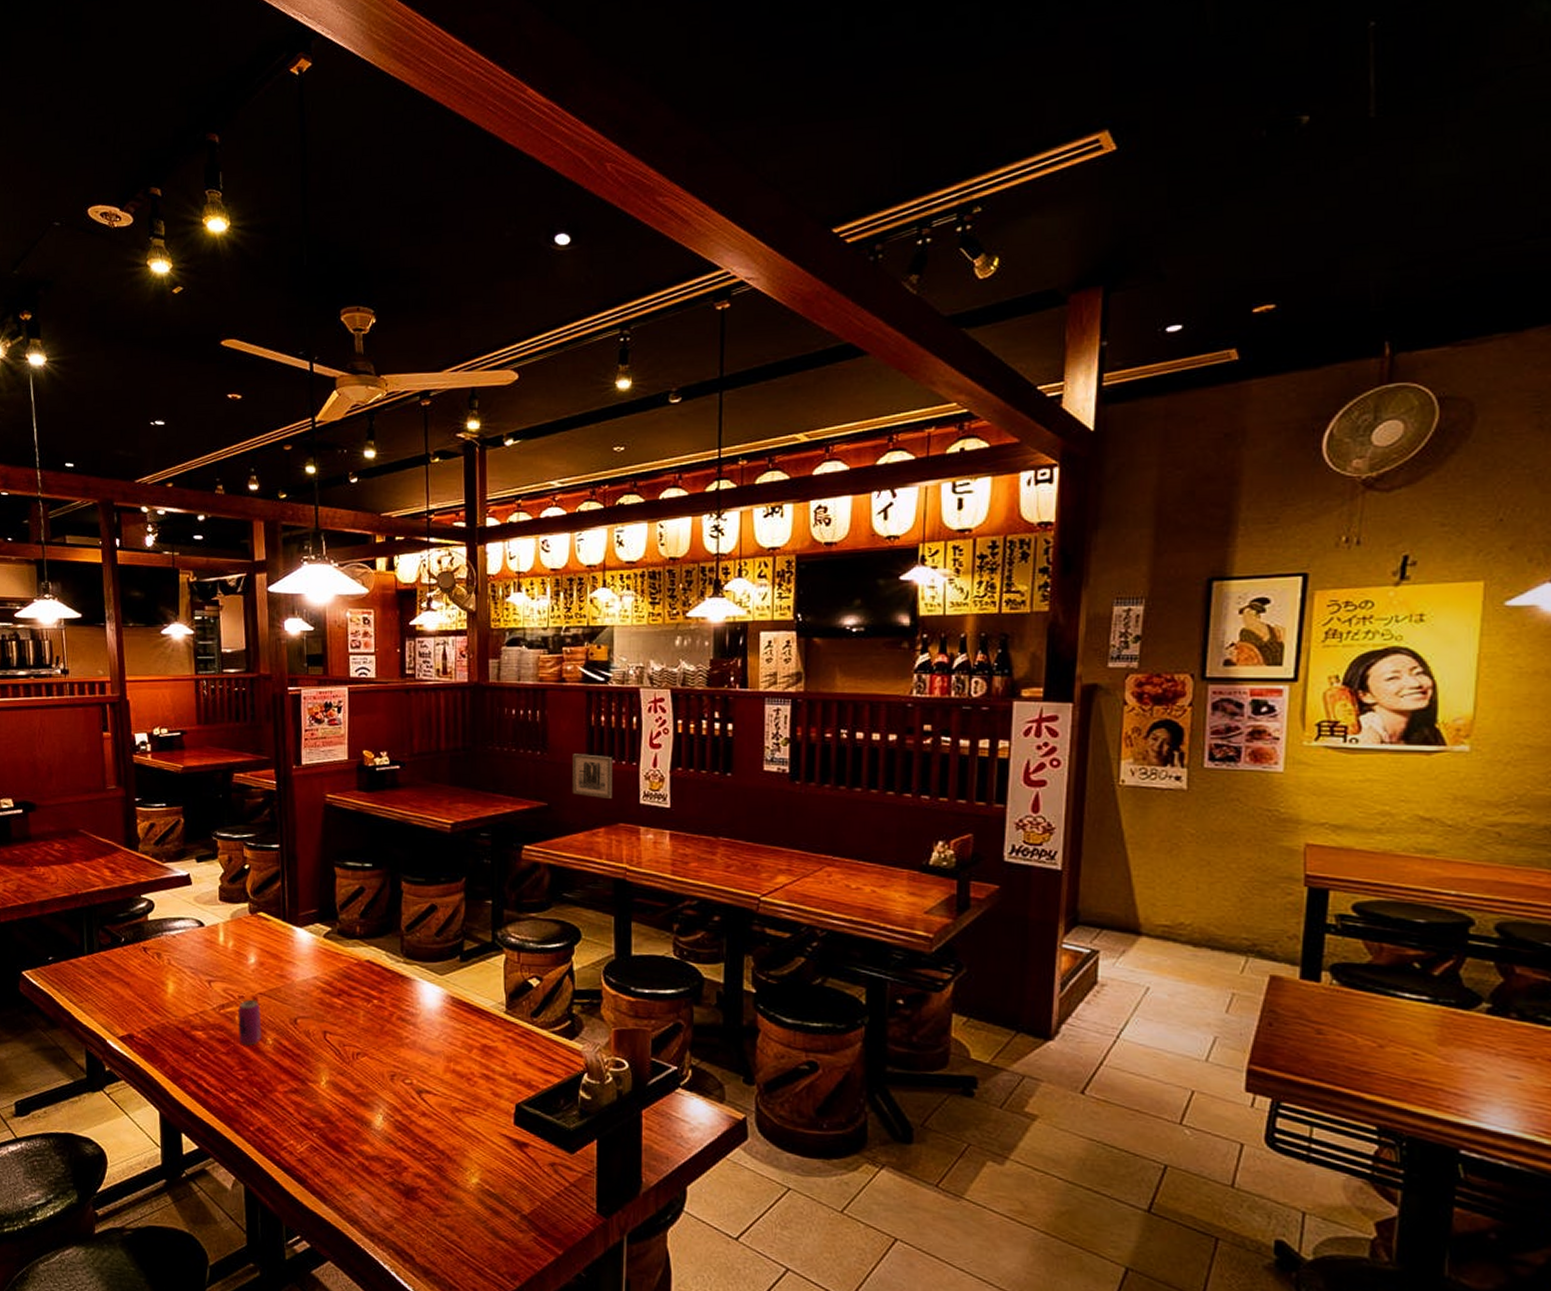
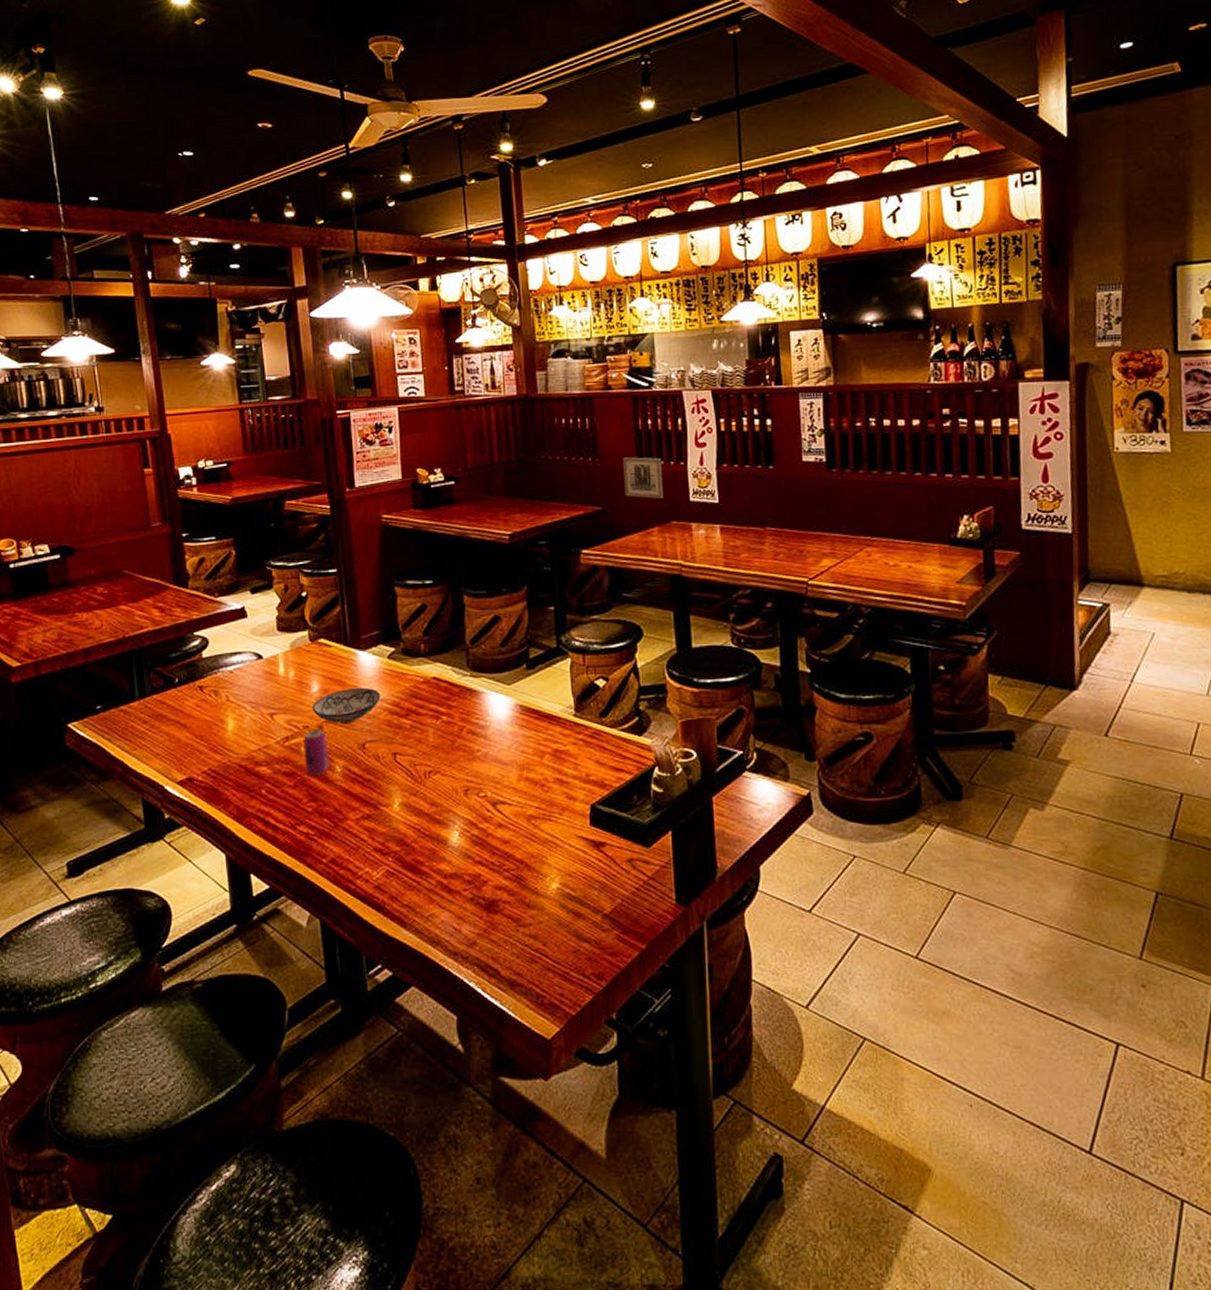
bowl: none [248,963,314,999] -> present [312,687,381,725]

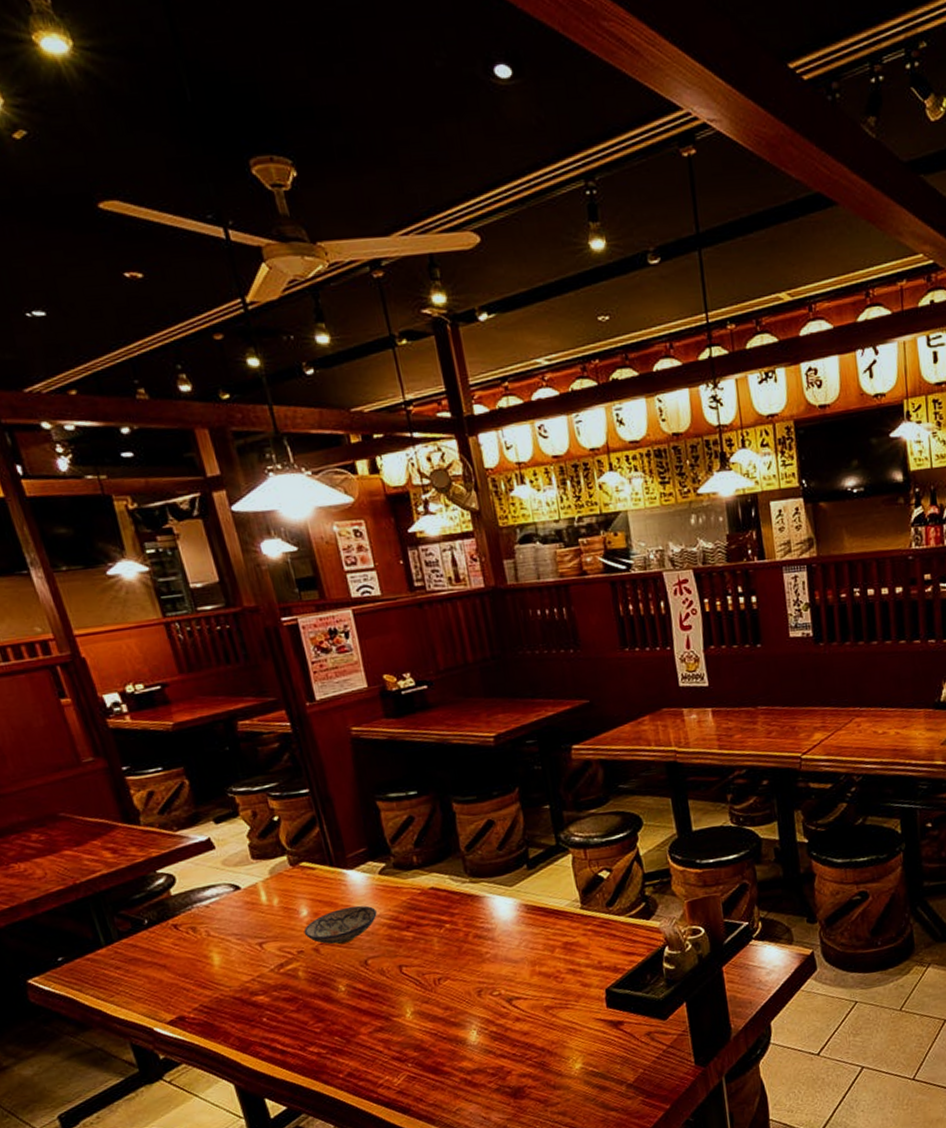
beverage can: present [303,729,329,775] -> none [300,952,332,998]
wall art: present [623,457,663,499] -> none [606,644,652,688]

